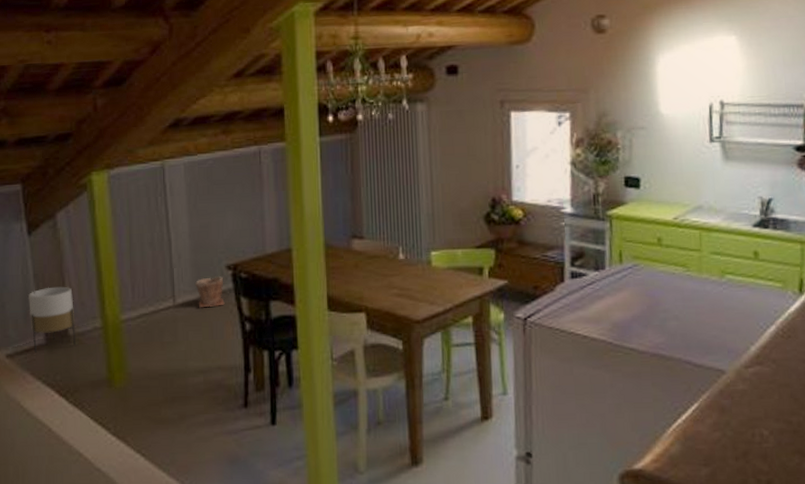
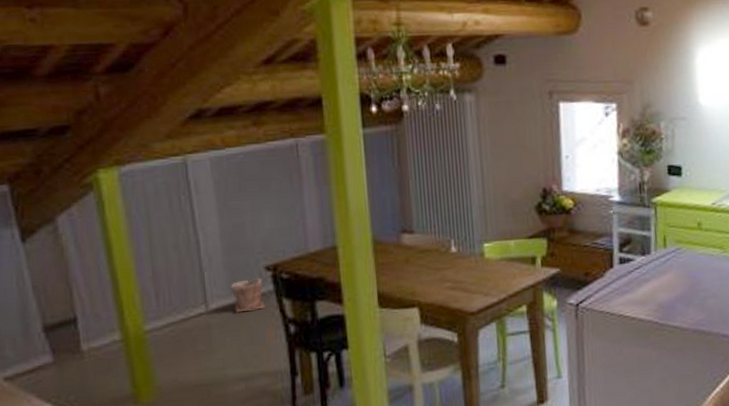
planter: present [29,286,76,353] -> none [27,297,91,373]

